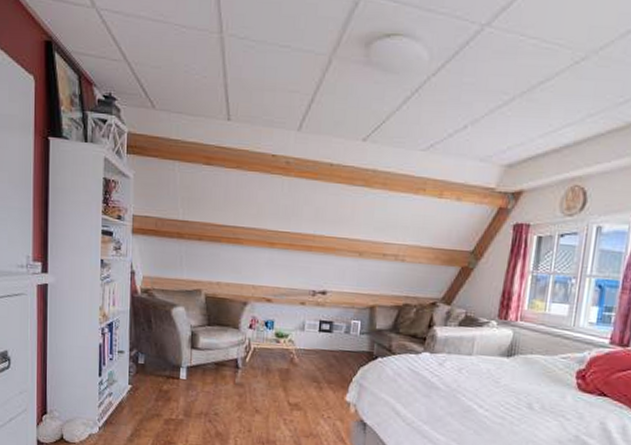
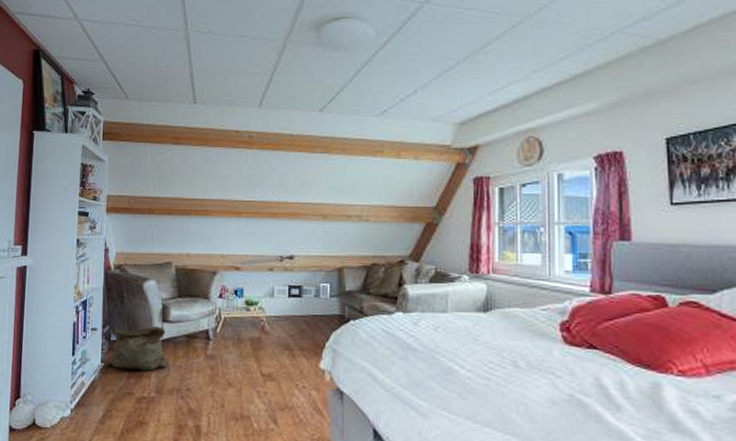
bag: none [133,351,197,395] -> present [106,325,169,371]

